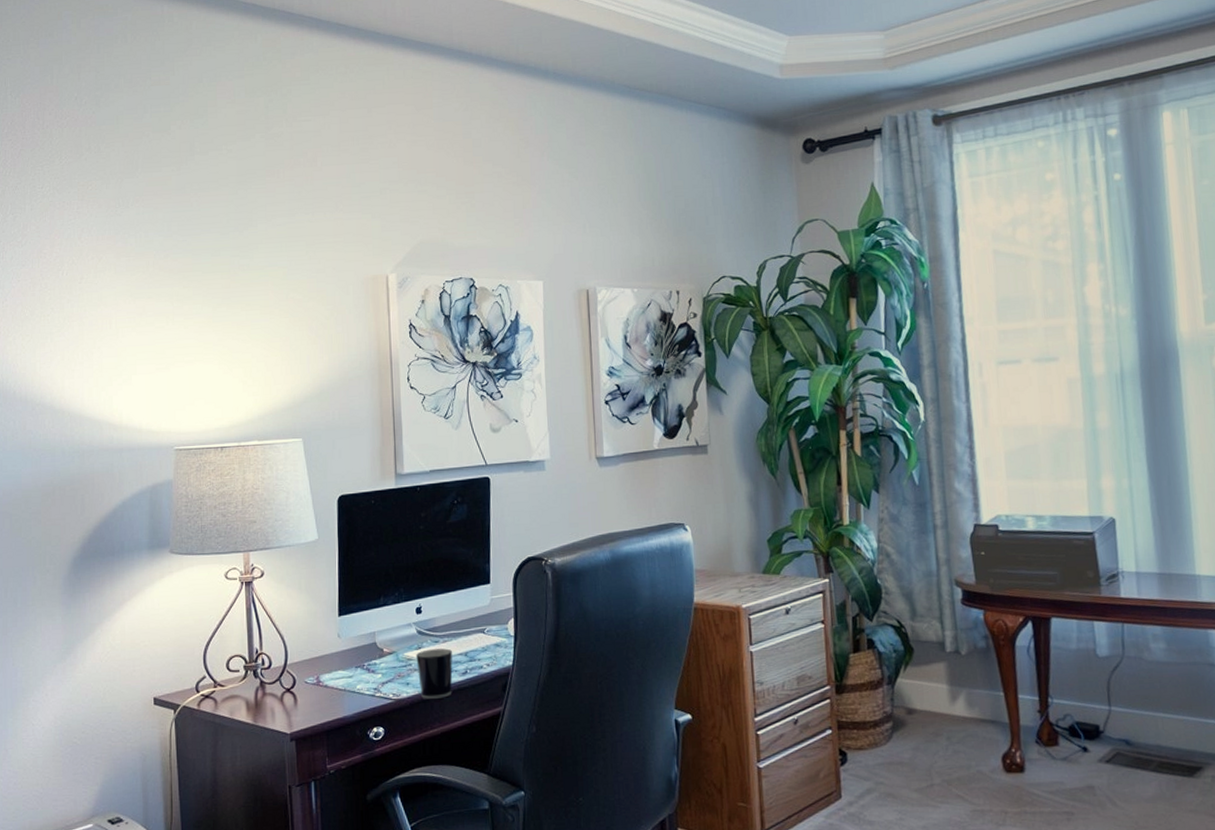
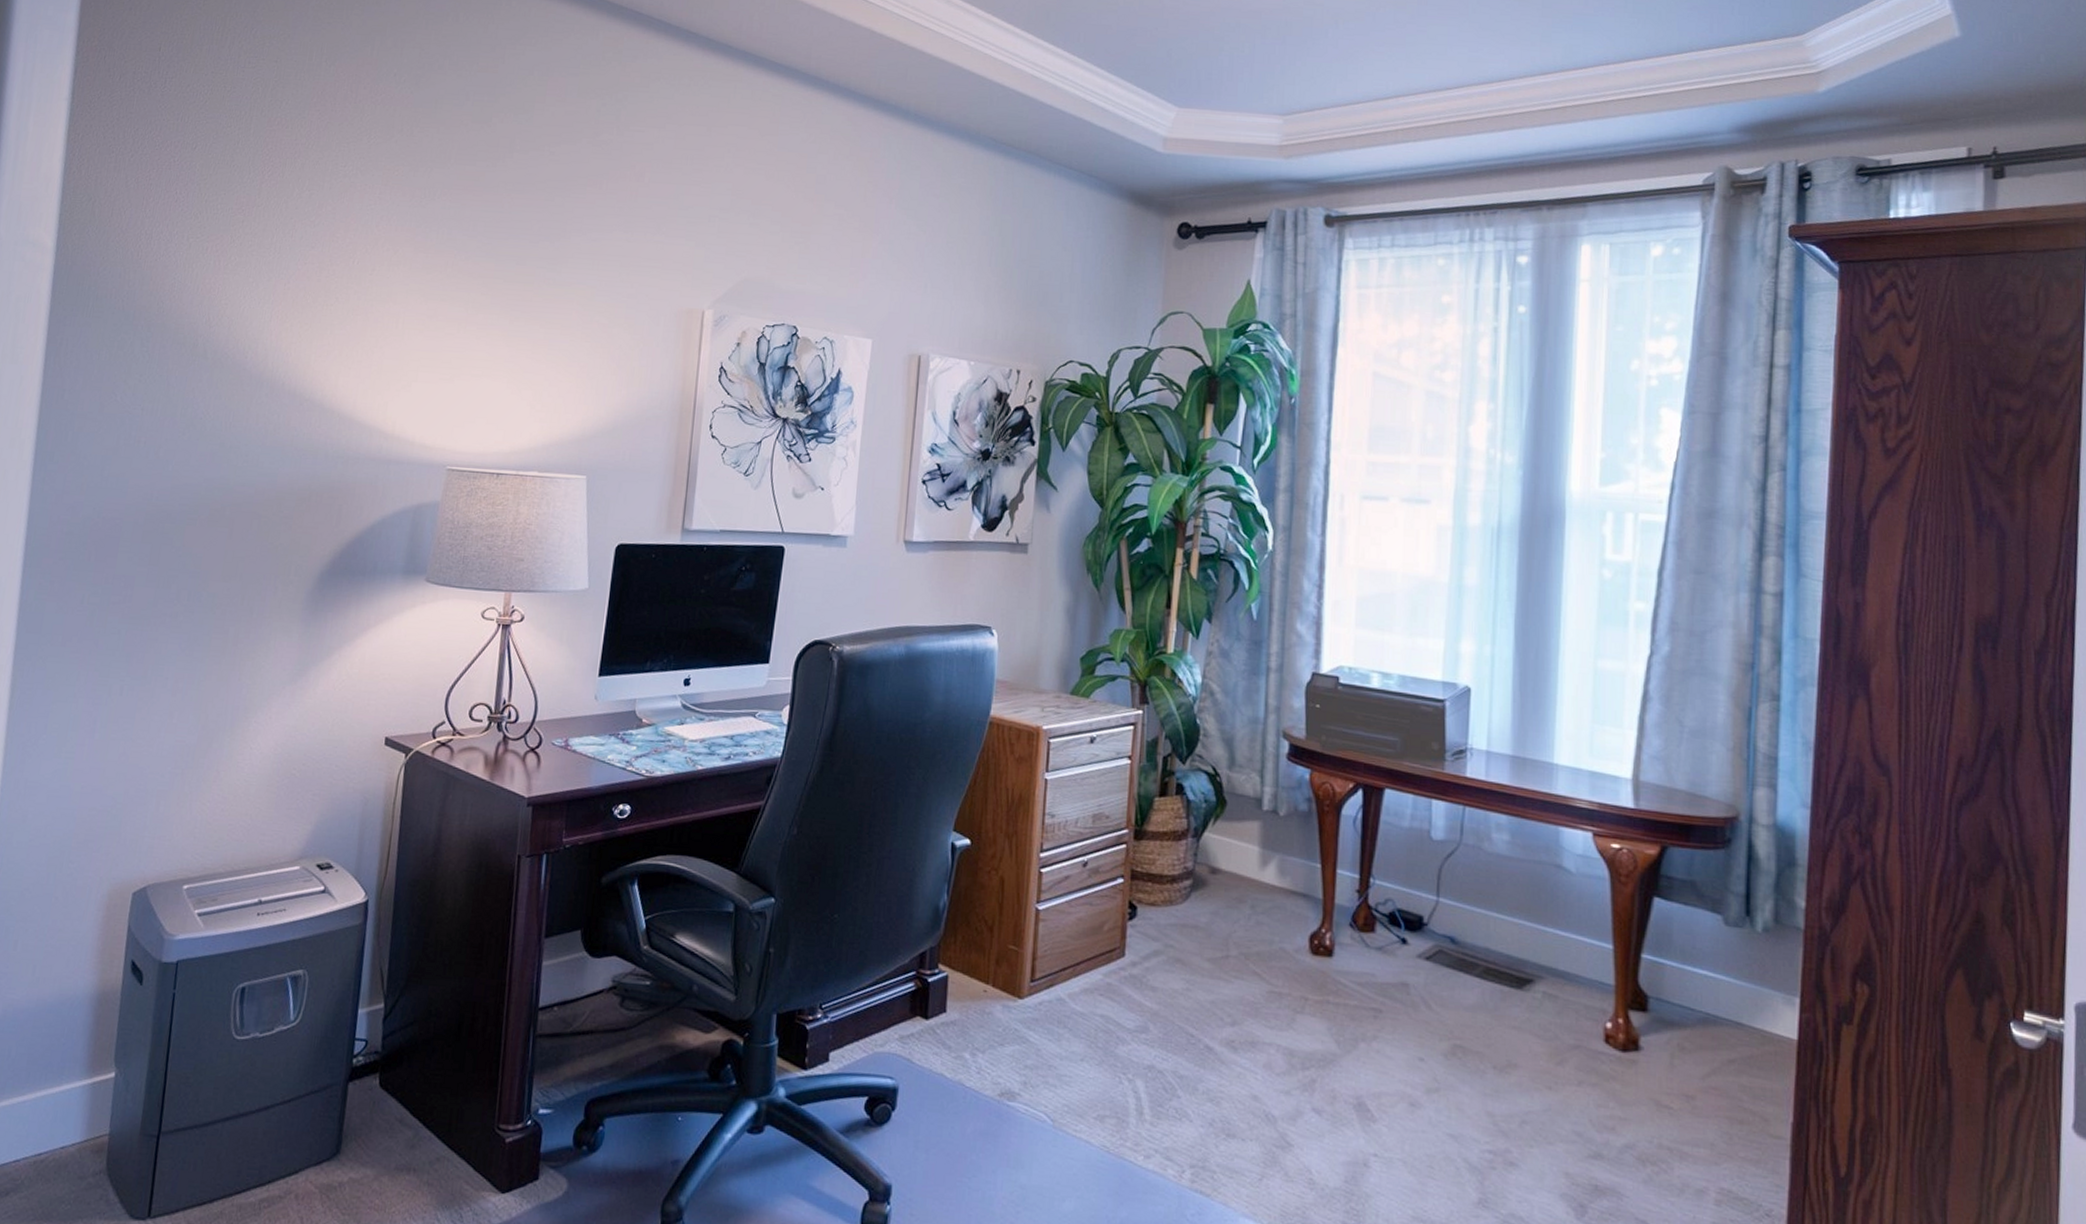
mug: present [416,648,453,700] -> none [676,726,718,783]

